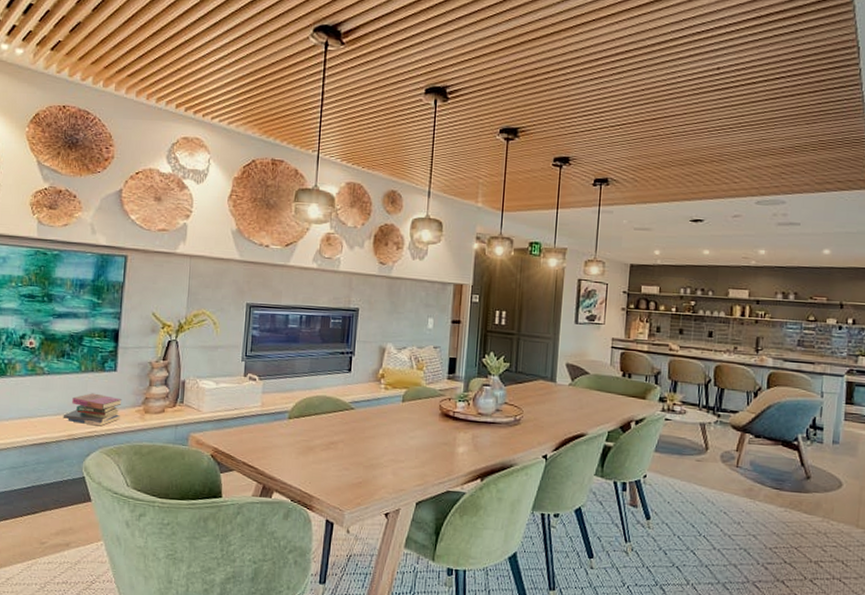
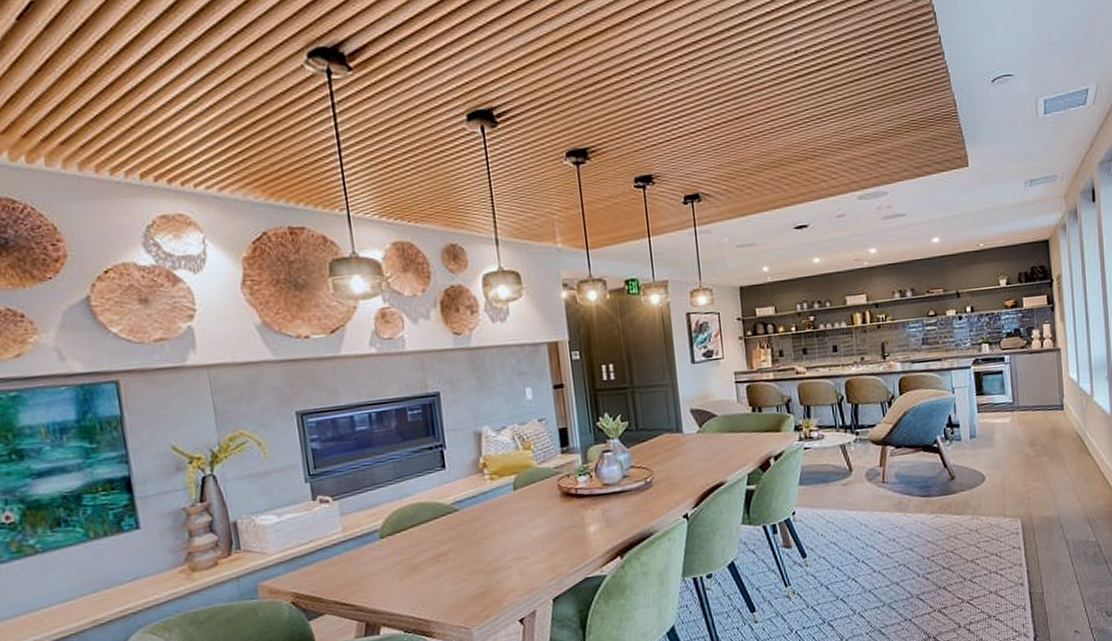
books: present [63,393,122,427] -> none [78,560,161,604]

